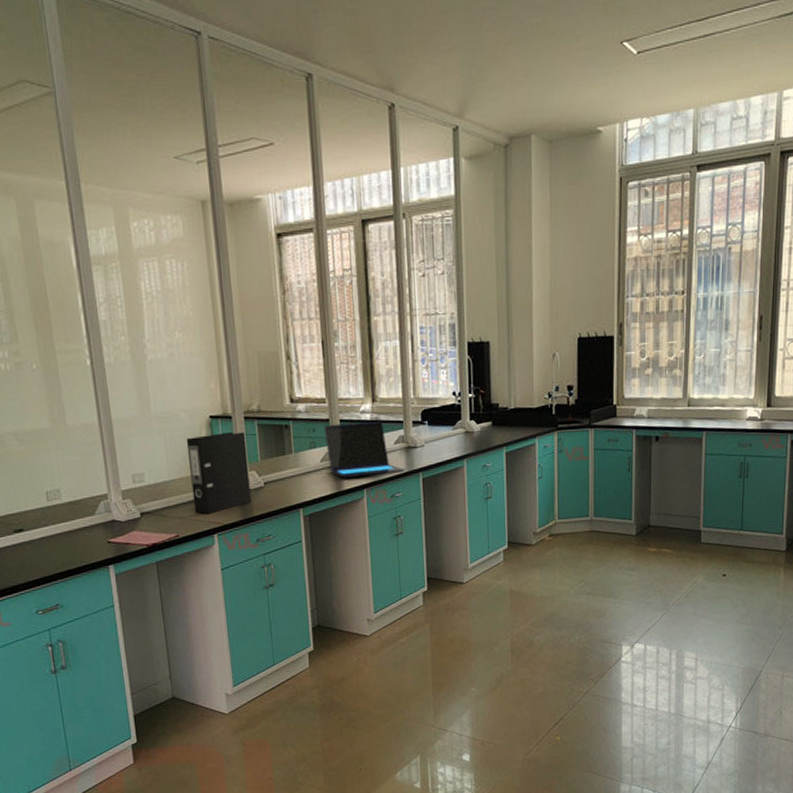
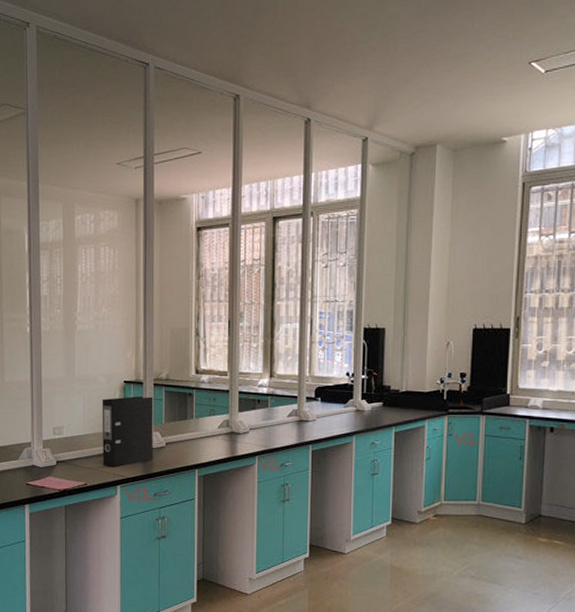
laptop: present [323,421,406,478] -> none [223,395,297,445]

